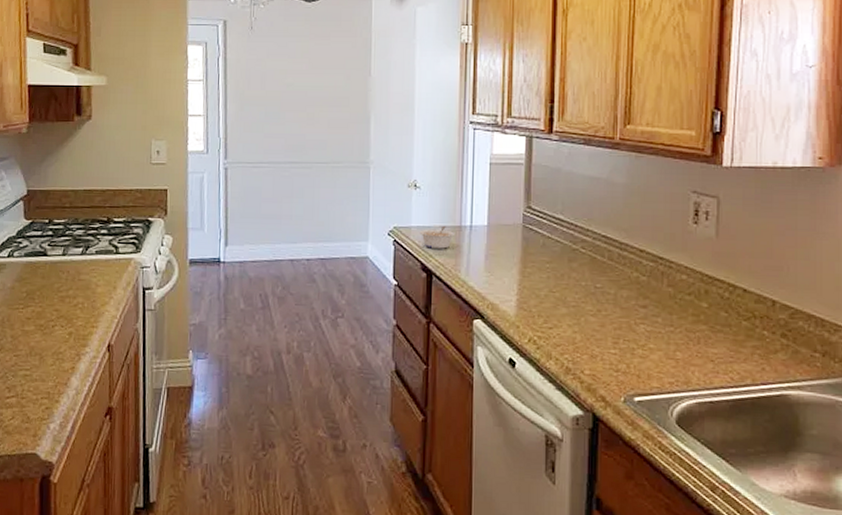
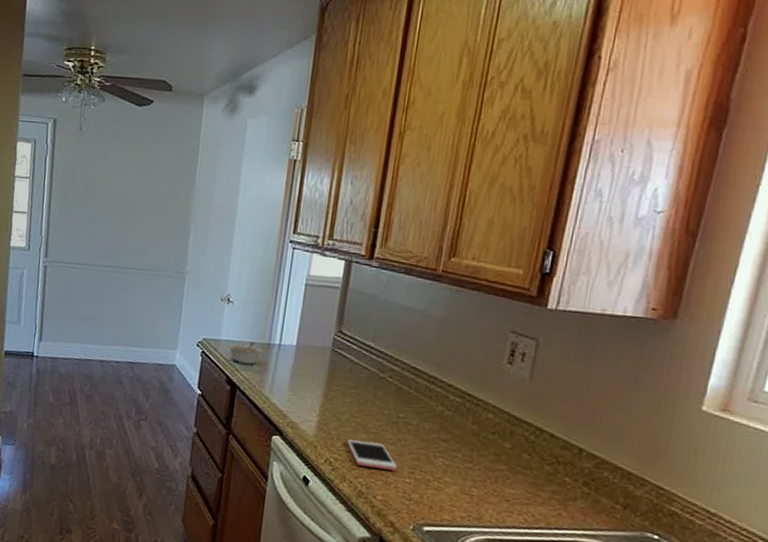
cell phone: none [548,314,602,343] -> present [346,438,398,471]

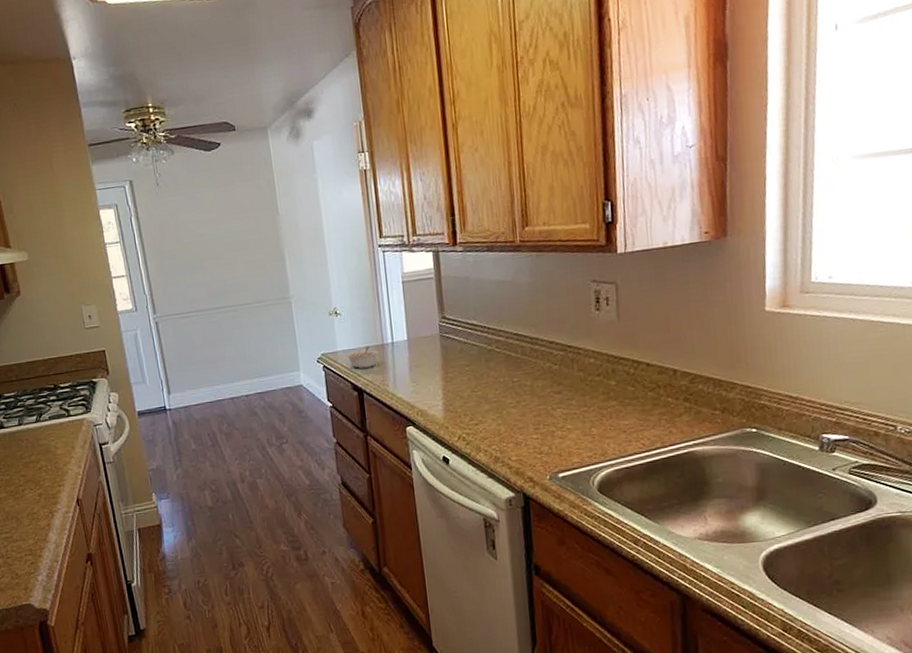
cell phone: present [346,438,398,471] -> none [473,409,524,434]

